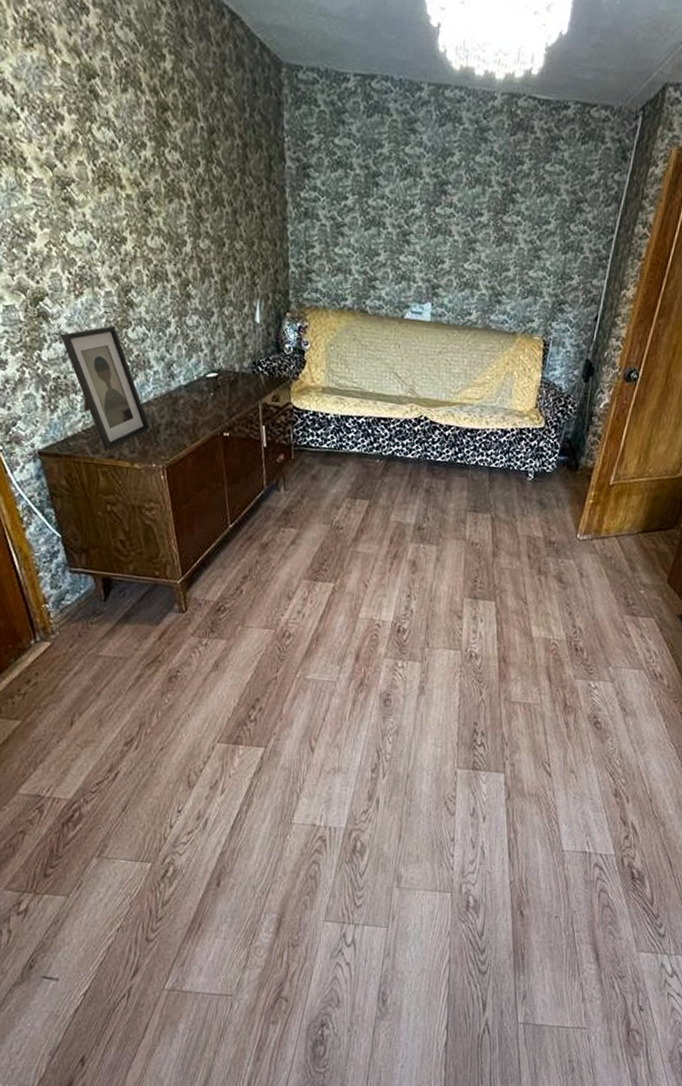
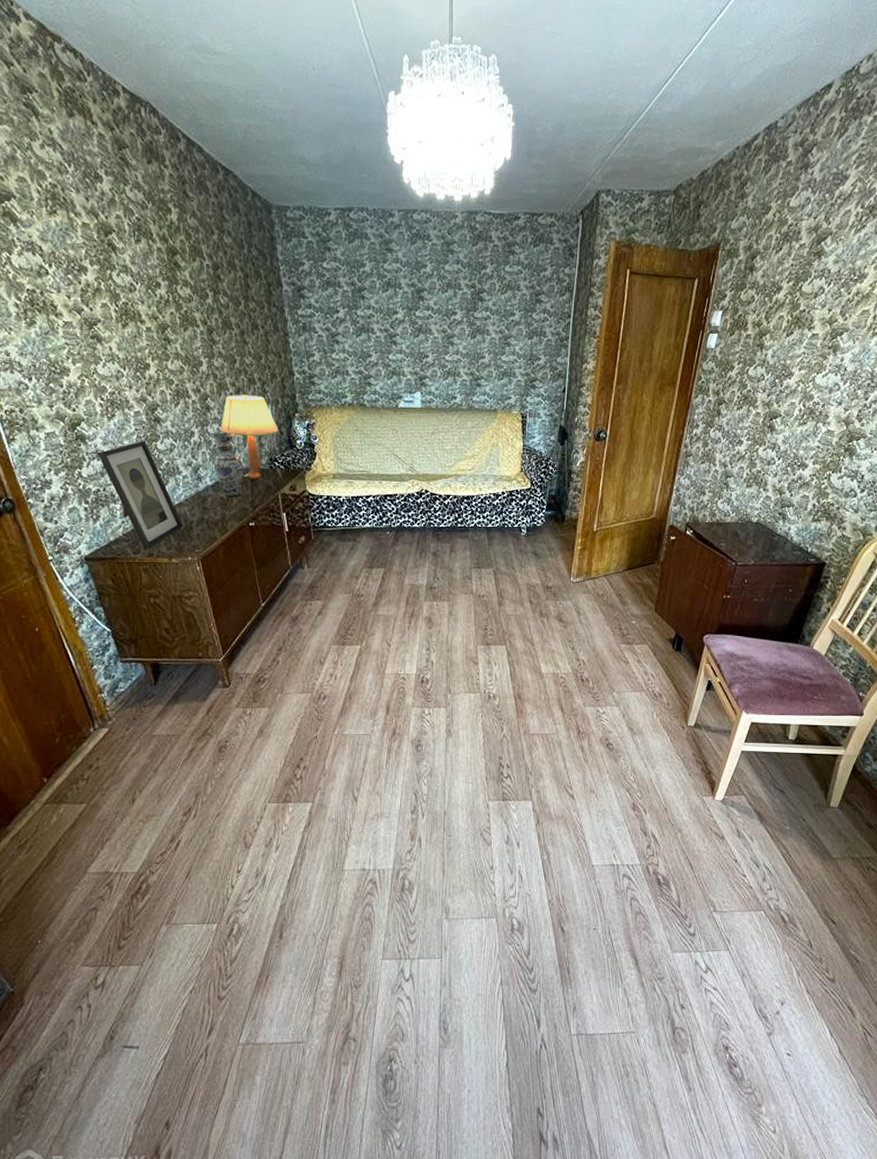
vase: none [189,325,223,402] -> present [211,432,243,497]
table lamp: none [199,282,266,384] -> present [219,392,278,479]

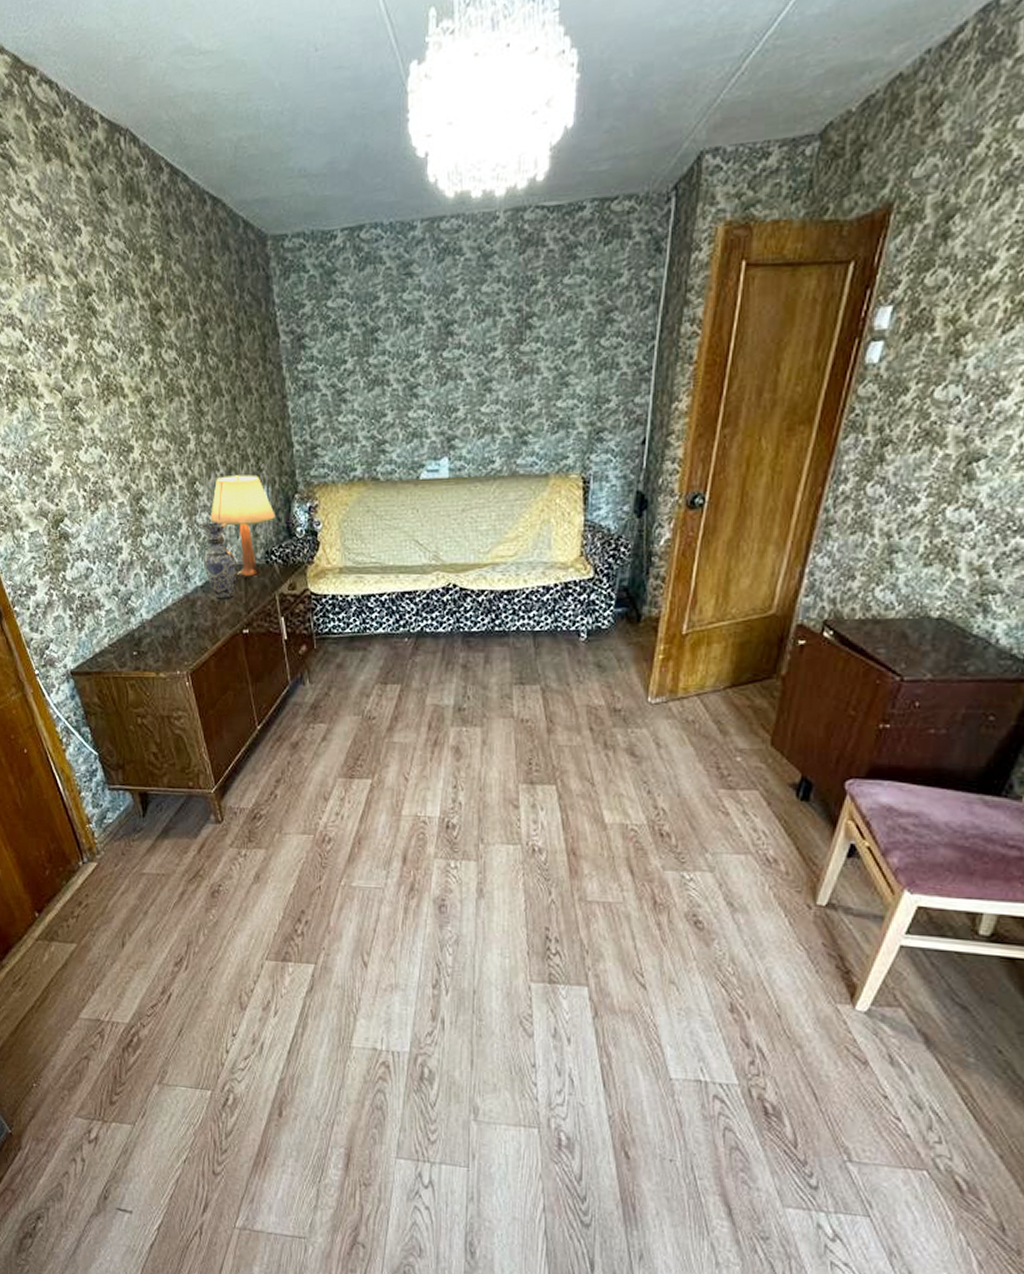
picture frame: present [97,440,184,549] -> none [81,535,172,662]

